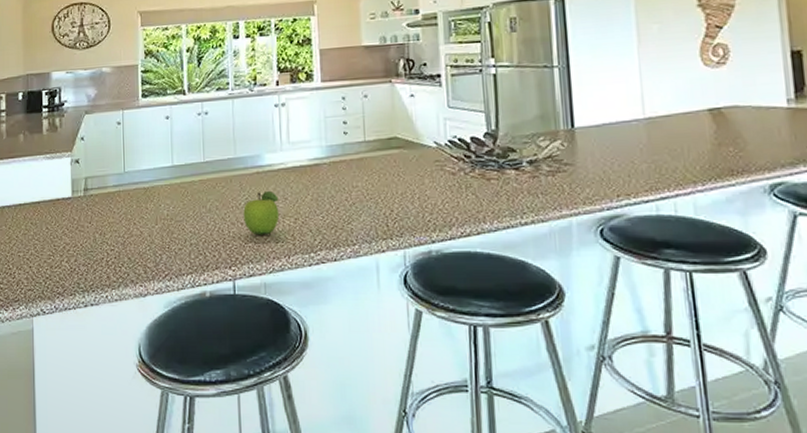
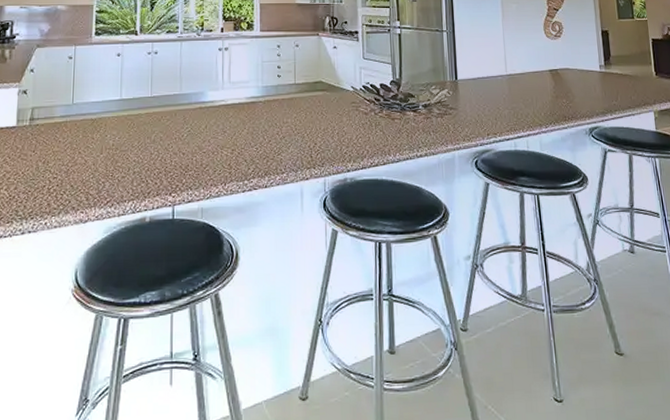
fruit: present [243,190,280,236] -> none [185,124,218,165]

